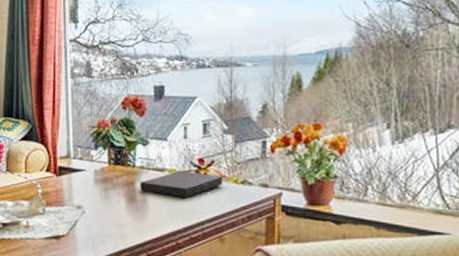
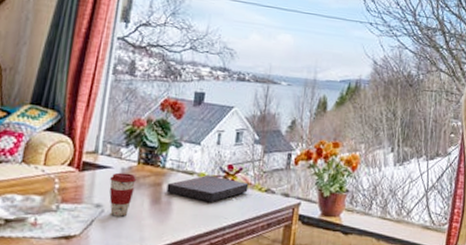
coffee cup: none [86,174,110,216] -> present [109,172,136,217]

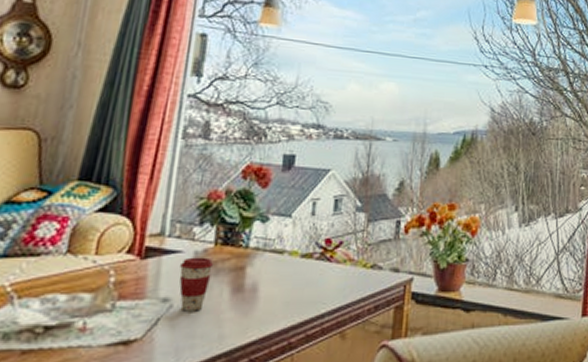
book: present [166,174,249,203] -> none [251,252,351,286]

